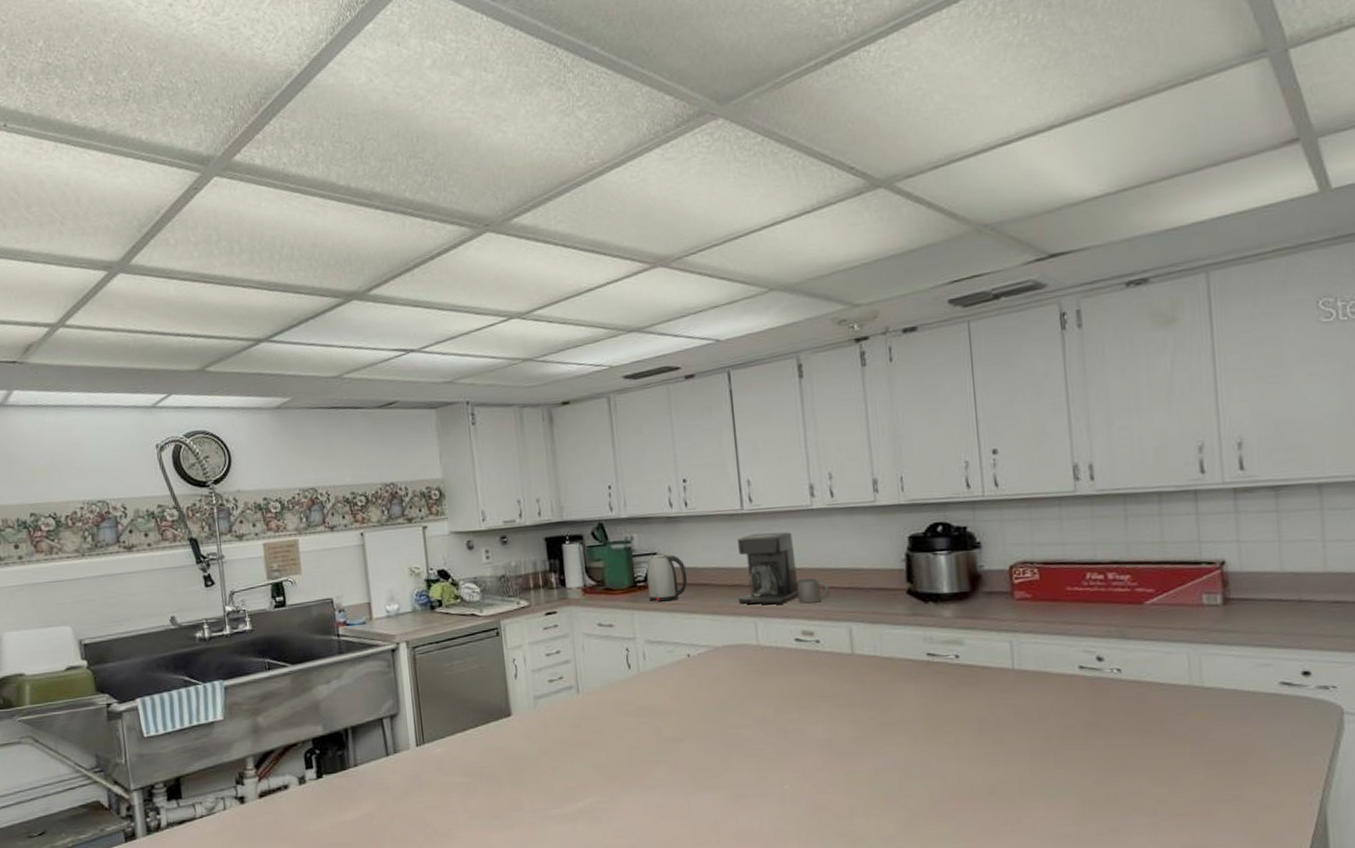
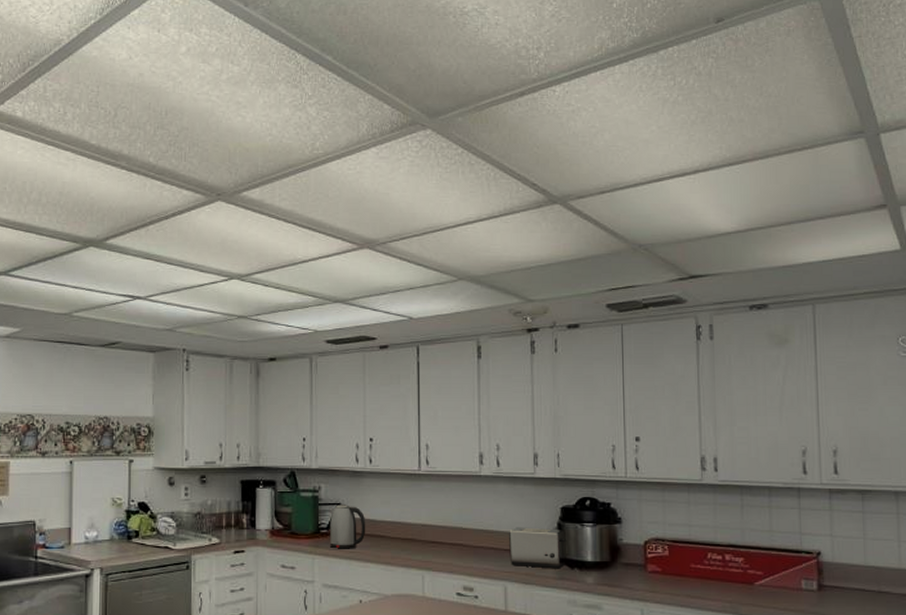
coffee maker: present [736,532,799,605] -> none [409,493,463,560]
mug: present [796,578,830,604] -> none [462,537,490,561]
toaster: none [850,560,919,605] -> present [509,527,566,569]

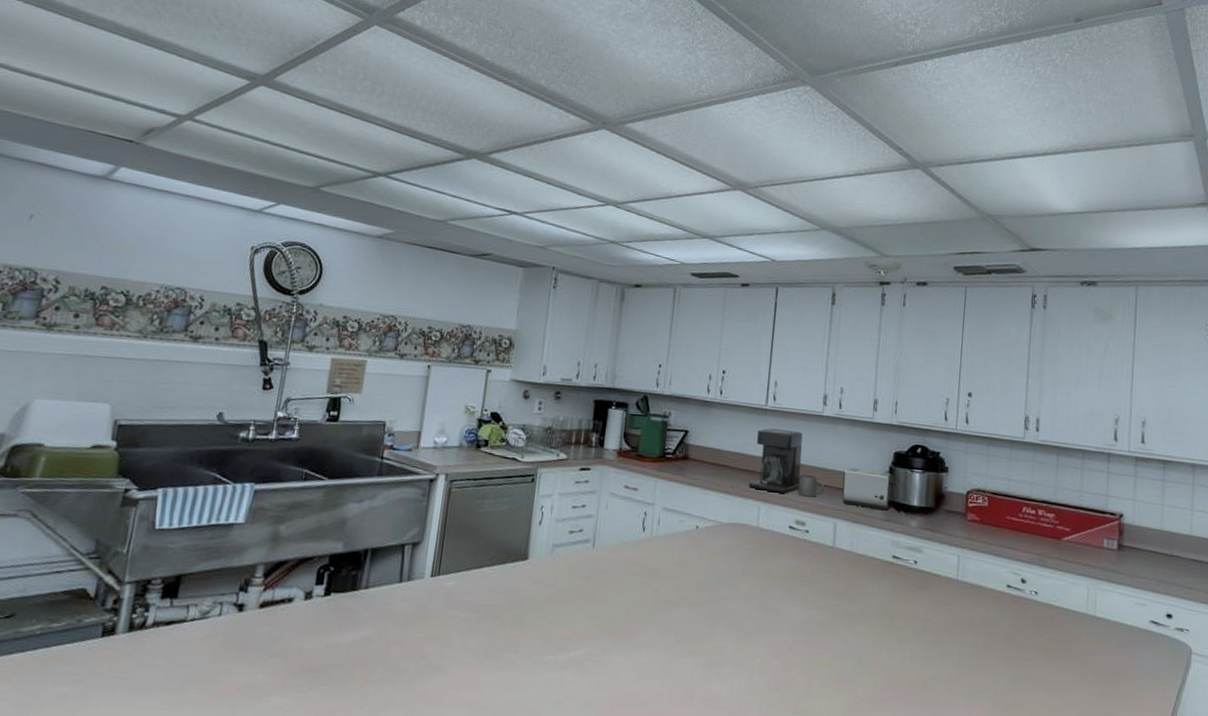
kettle: present [330,503,366,549] -> none [674,431,711,476]
coffee maker: none [409,493,463,560] -> present [748,428,803,494]
mug: none [462,537,490,561] -> present [797,474,825,497]

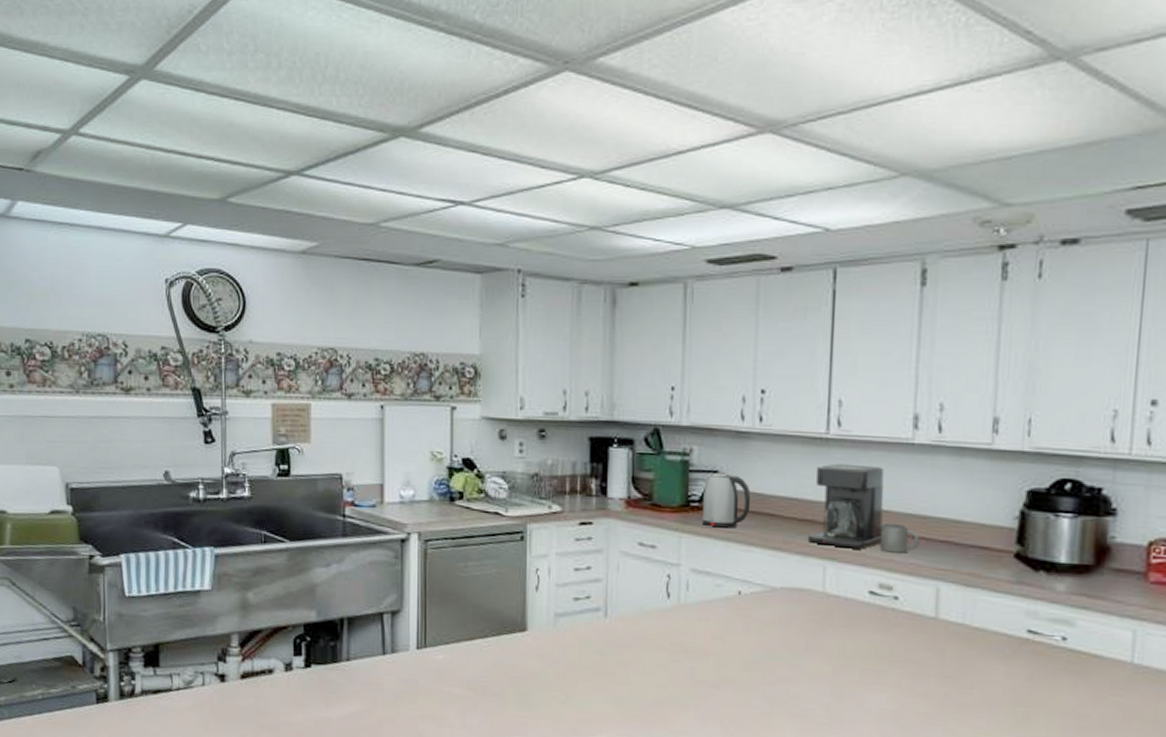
kettle: none [674,431,711,476] -> present [702,471,751,529]
toaster: present [842,468,896,511] -> none [946,513,1031,570]

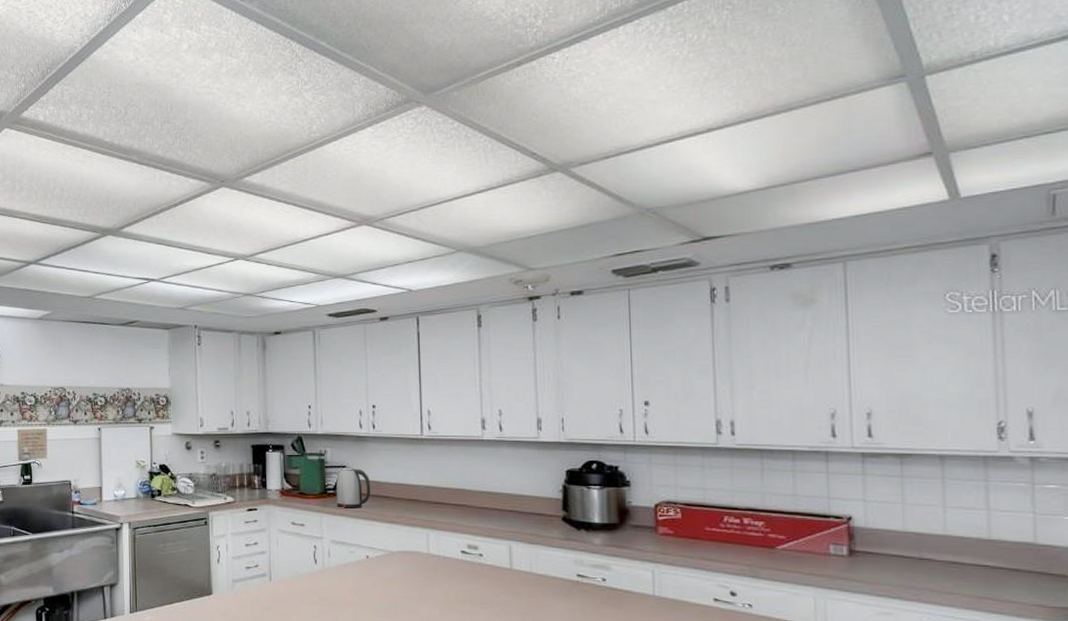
coffee maker: present [807,463,884,549] -> none [413,457,467,520]
mug: present [879,523,920,554] -> none [465,499,494,521]

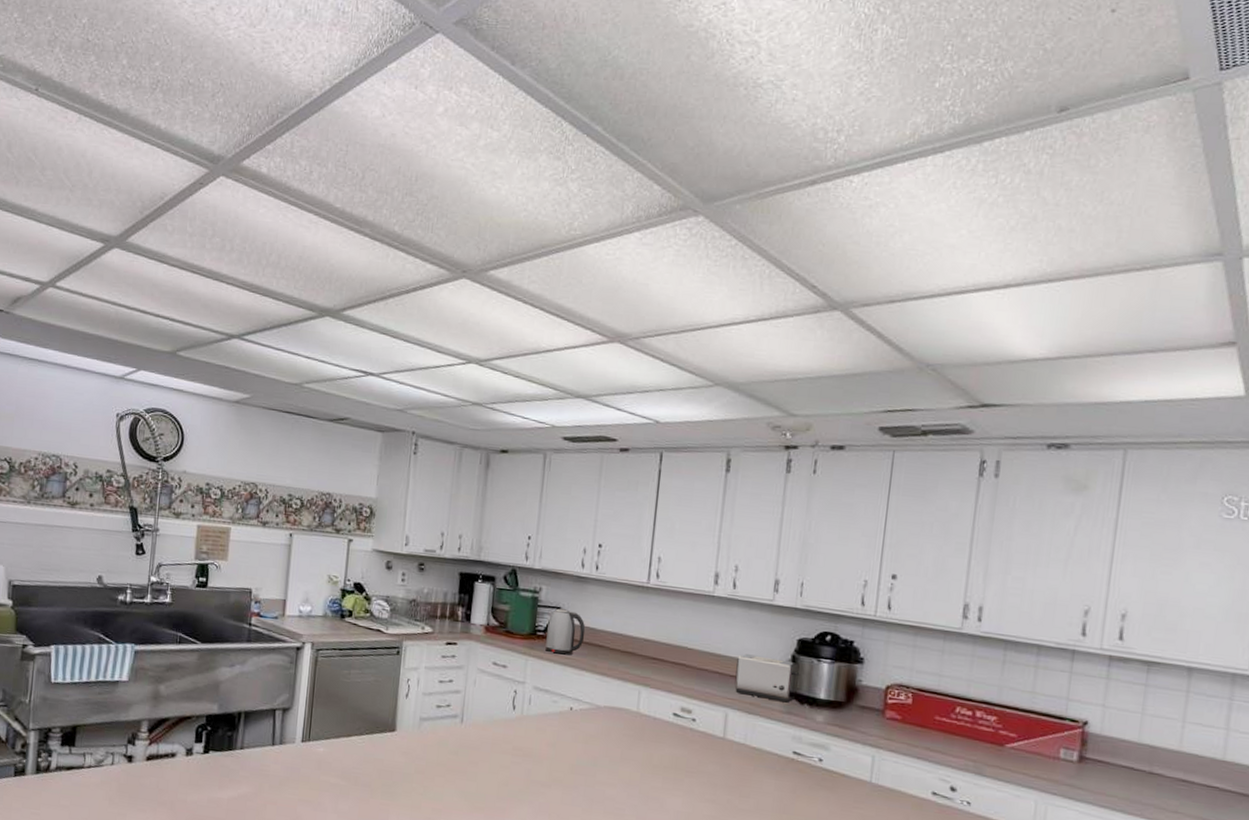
toaster: none [513,489,572,530] -> present [734,654,799,703]

